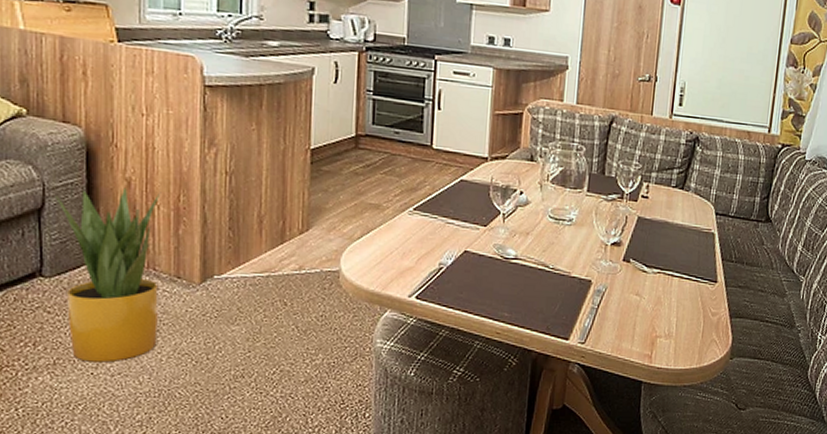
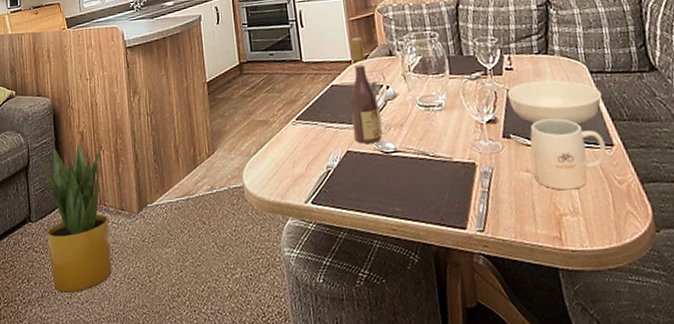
wine bottle: none [474,134,508,247] -> present [349,37,383,144]
bowl: none [637,212,720,262] -> present [507,79,602,127]
mug: none [642,249,711,316] -> present [530,118,607,191]

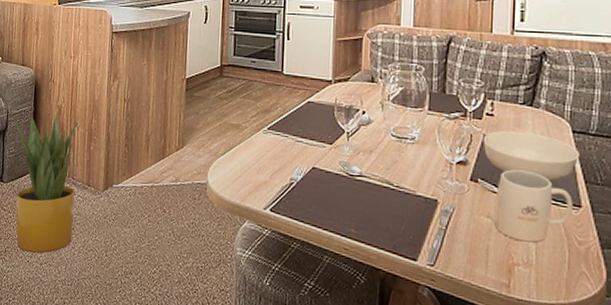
wine bottle: present [349,37,383,144] -> none [321,59,352,164]

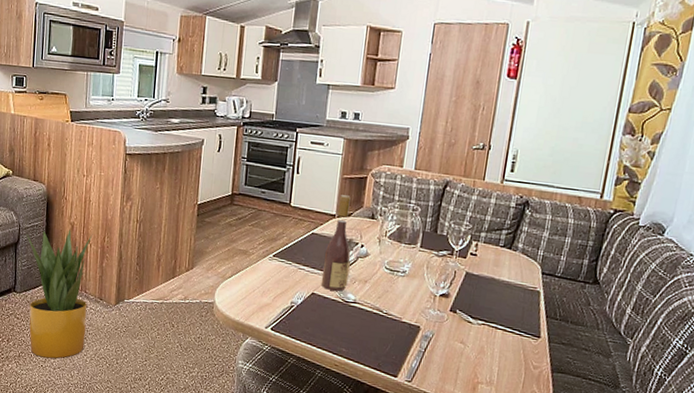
wine bottle: none [321,59,352,164] -> present [321,195,351,291]
bowl: present [483,130,580,183] -> none [464,269,546,317]
mug: present [494,169,573,243] -> none [466,303,534,366]

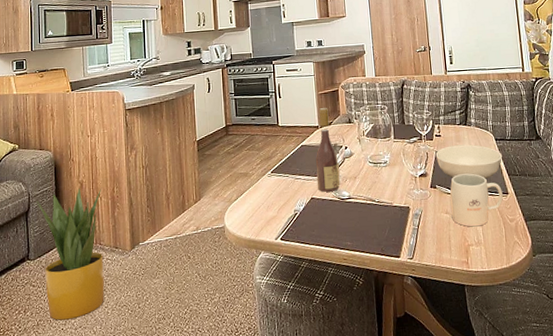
bowl: none [464,269,546,317] -> present [435,144,503,180]
mug: none [466,303,534,366] -> present [450,173,503,227]

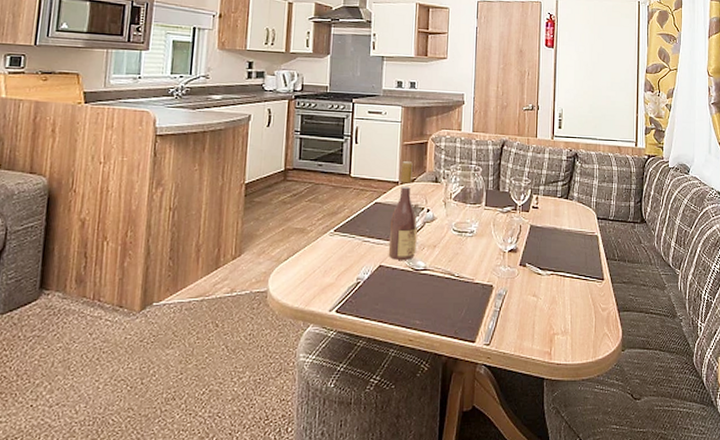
planter: present [37,187,104,321] -> none [14,227,111,394]
bowl: present [435,144,503,180] -> none [530,220,603,262]
mug: present [450,173,503,227] -> none [539,253,598,314]

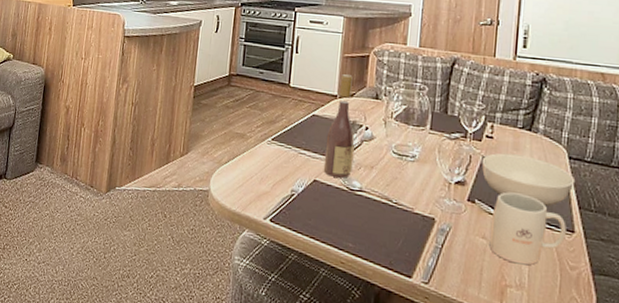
bowl: none [530,220,603,262] -> present [481,153,576,208]
mug: none [539,253,598,314] -> present [489,191,566,266]

